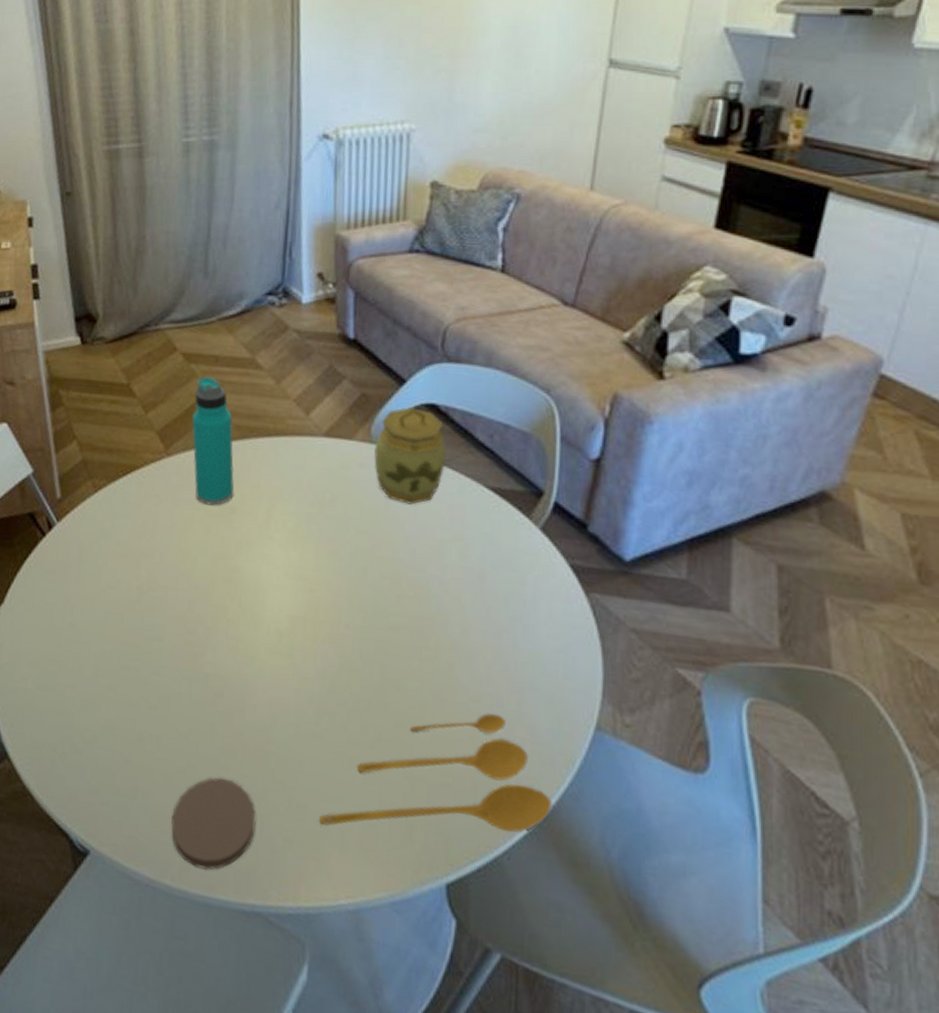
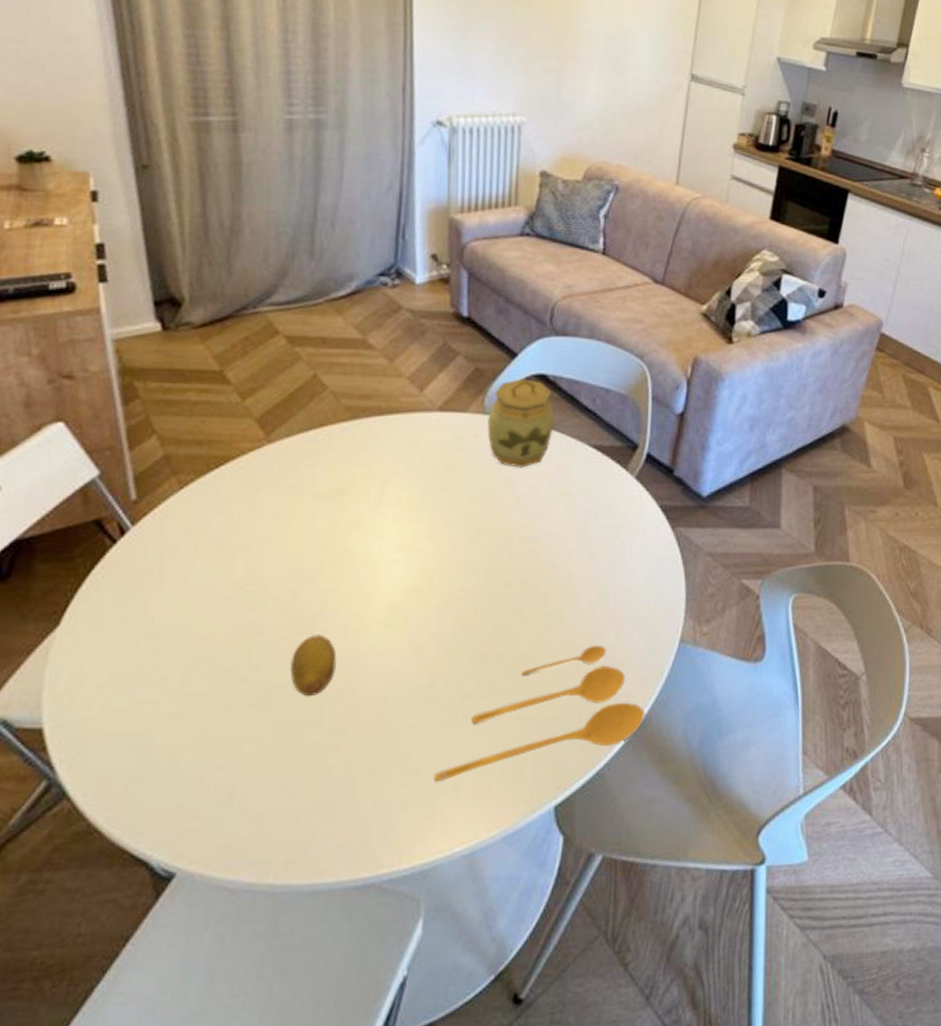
coaster: present [171,777,256,870] -> none [274,760,368,858]
fruit: none [186,649,227,710] -> present [290,635,337,697]
water bottle: present [192,376,234,506] -> none [296,358,344,489]

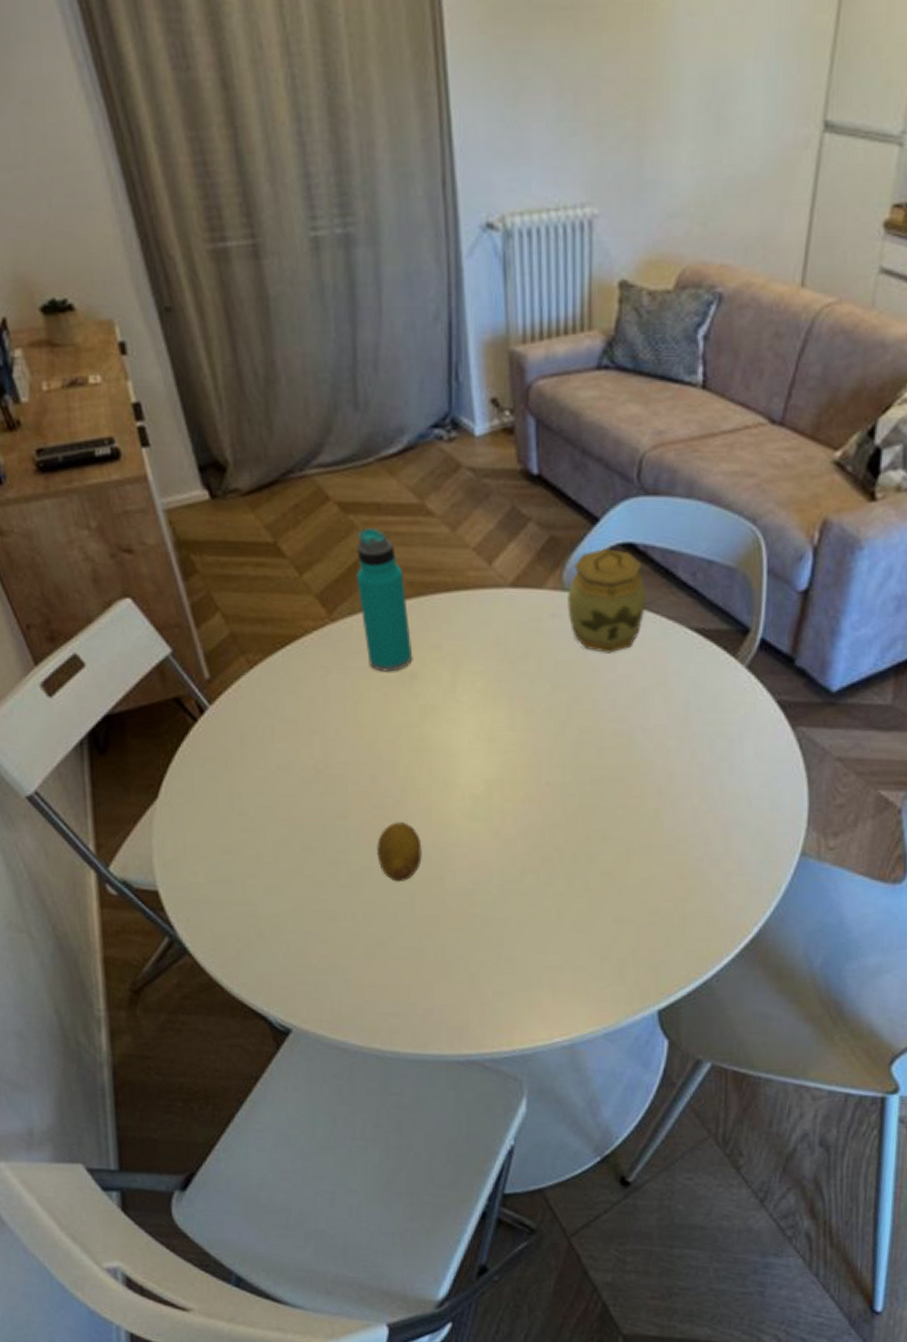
water bottle: none [296,358,344,489] -> present [356,527,413,672]
spoon: present [432,646,645,782] -> none [528,853,758,975]

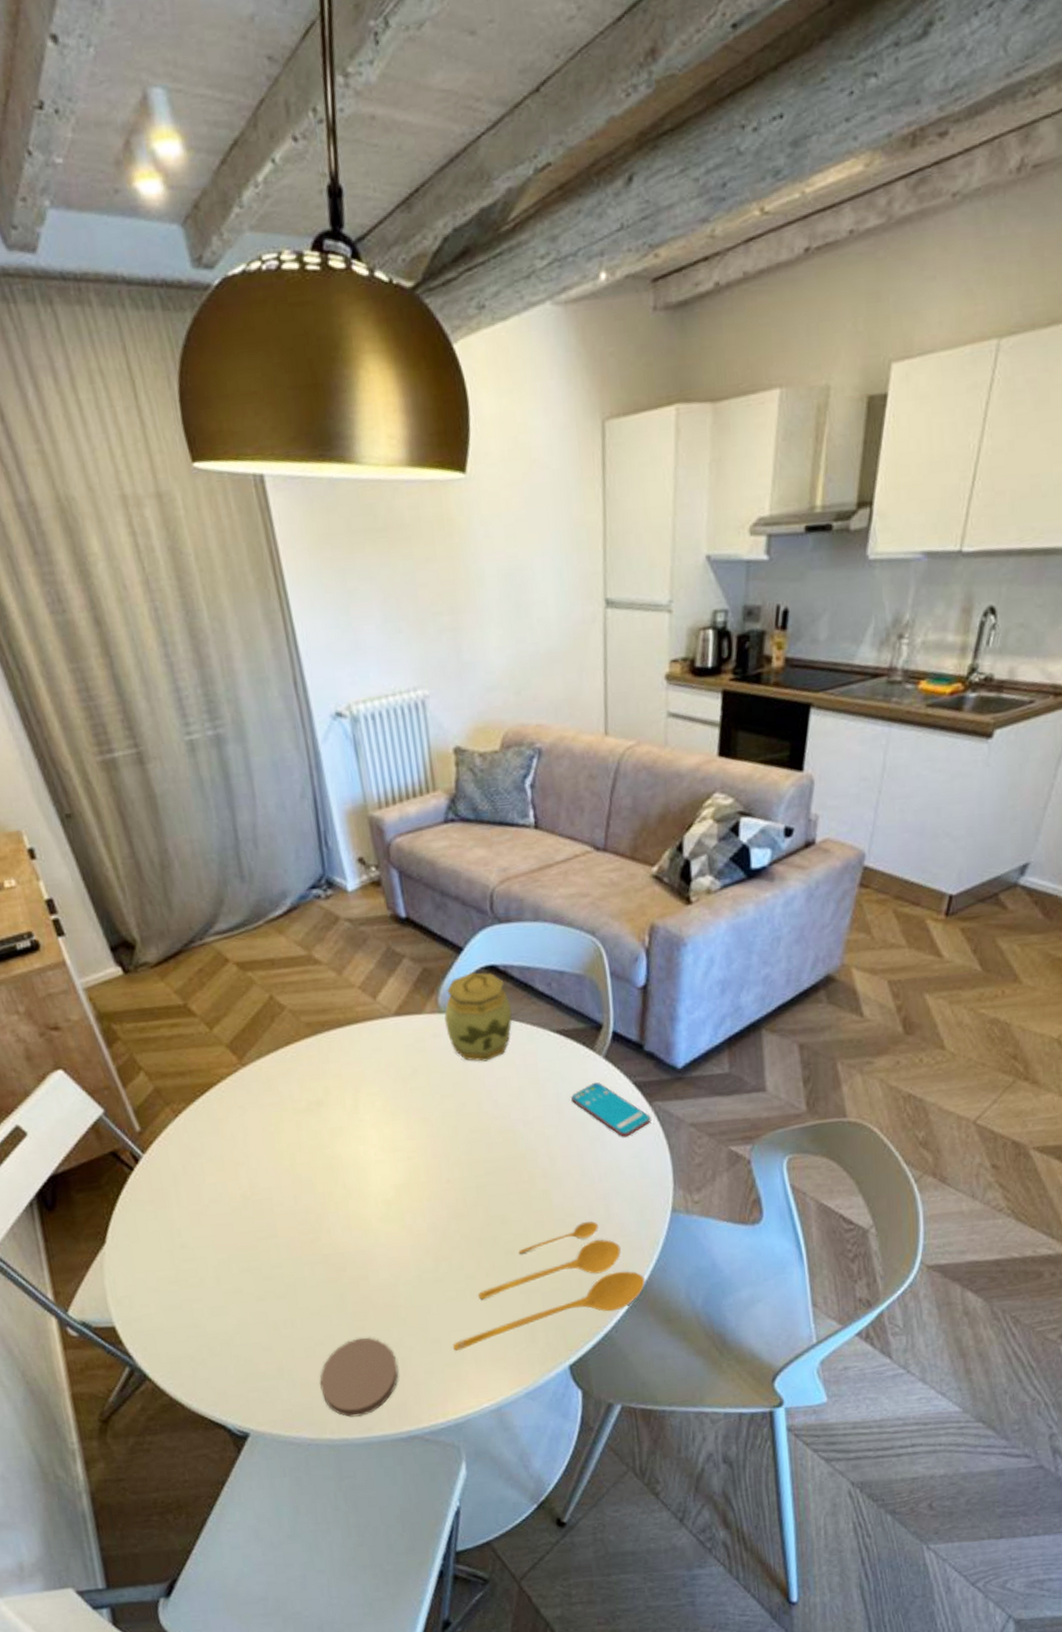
water bottle: present [356,527,413,672] -> none [257,980,318,1104]
coaster: none [376,944,464,1030] -> present [319,1337,399,1417]
fruit: present [377,822,422,882] -> none [306,1233,347,1287]
spoon: none [528,853,758,975] -> present [452,1221,645,1351]
smartphone: none [702,695,792,762] -> present [571,1083,651,1137]

